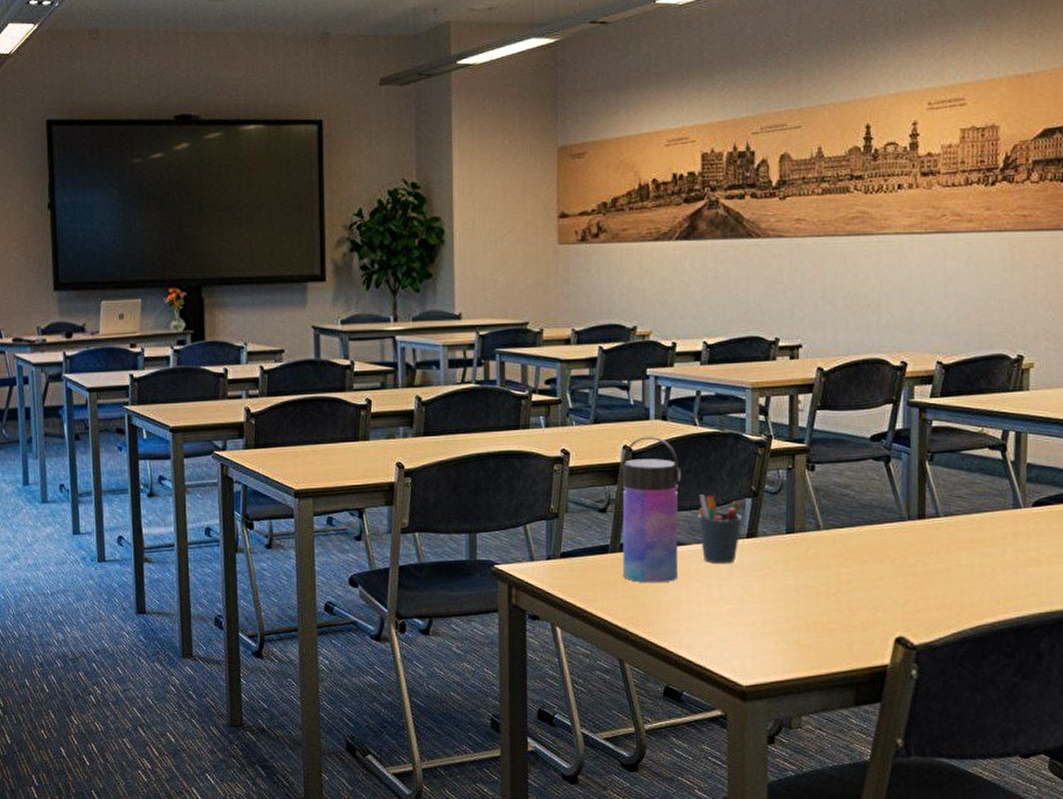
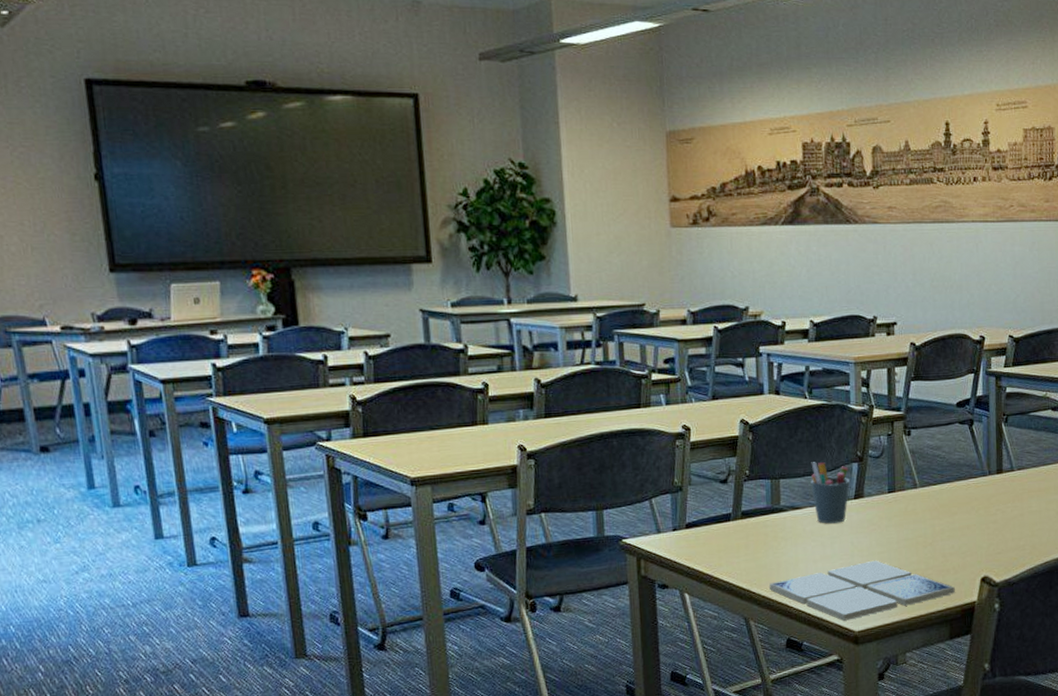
water bottle: present [620,435,681,583] -> none [739,409,795,546]
drink coaster: none [648,608,863,673] -> present [769,560,955,621]

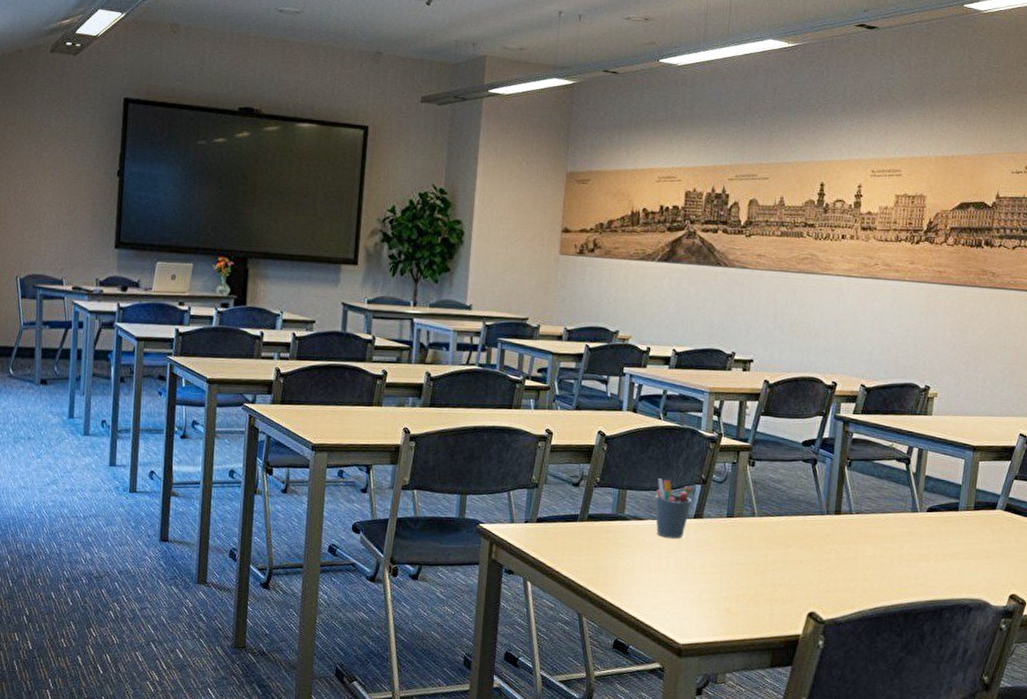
drink coaster: present [769,560,955,621] -> none [605,579,781,632]

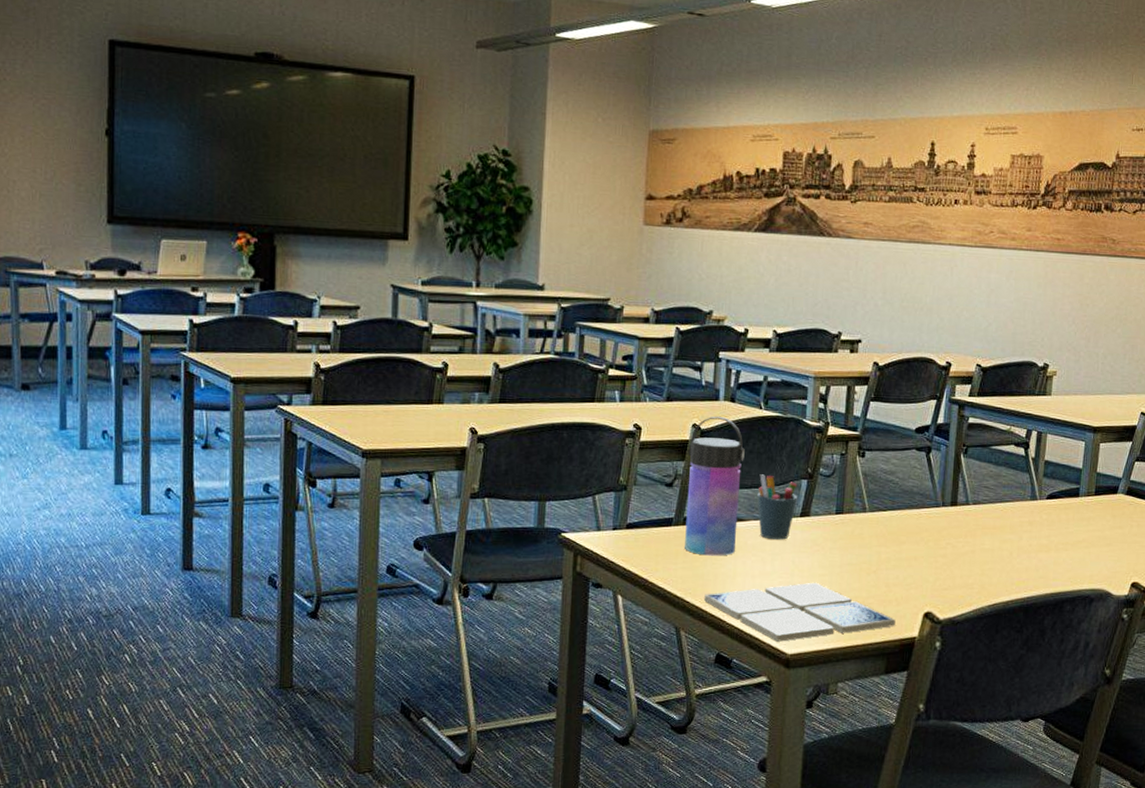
water bottle: none [588,424,645,551] -> present [685,416,745,556]
drink coaster: none [605,579,781,632] -> present [704,582,896,642]

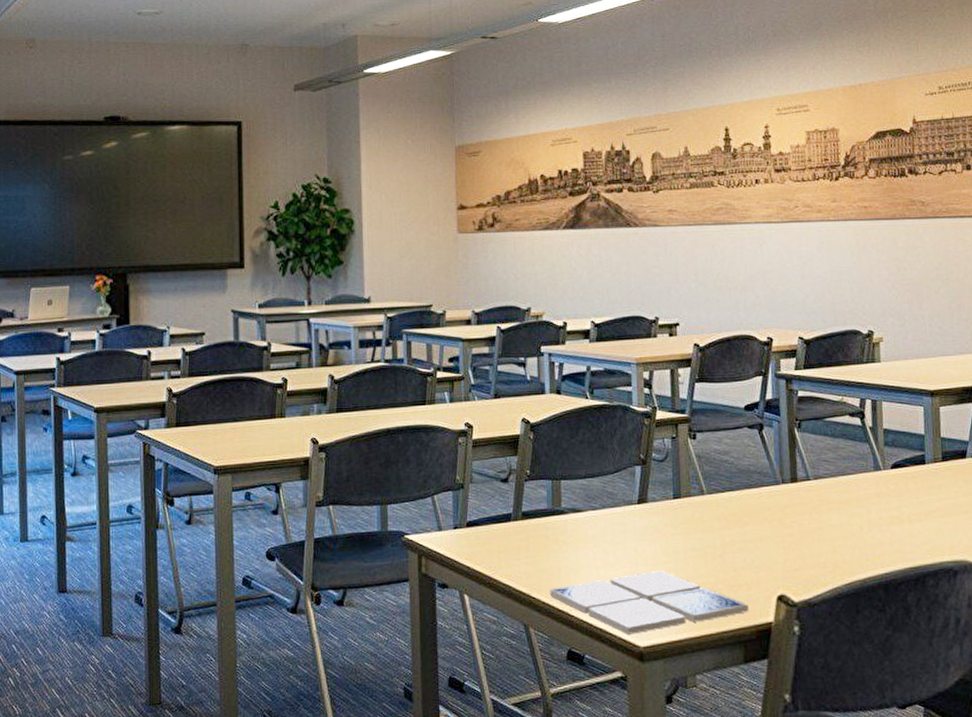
water bottle: present [685,416,745,556] -> none [520,409,576,549]
pen holder: present [757,474,798,540] -> none [592,463,633,529]

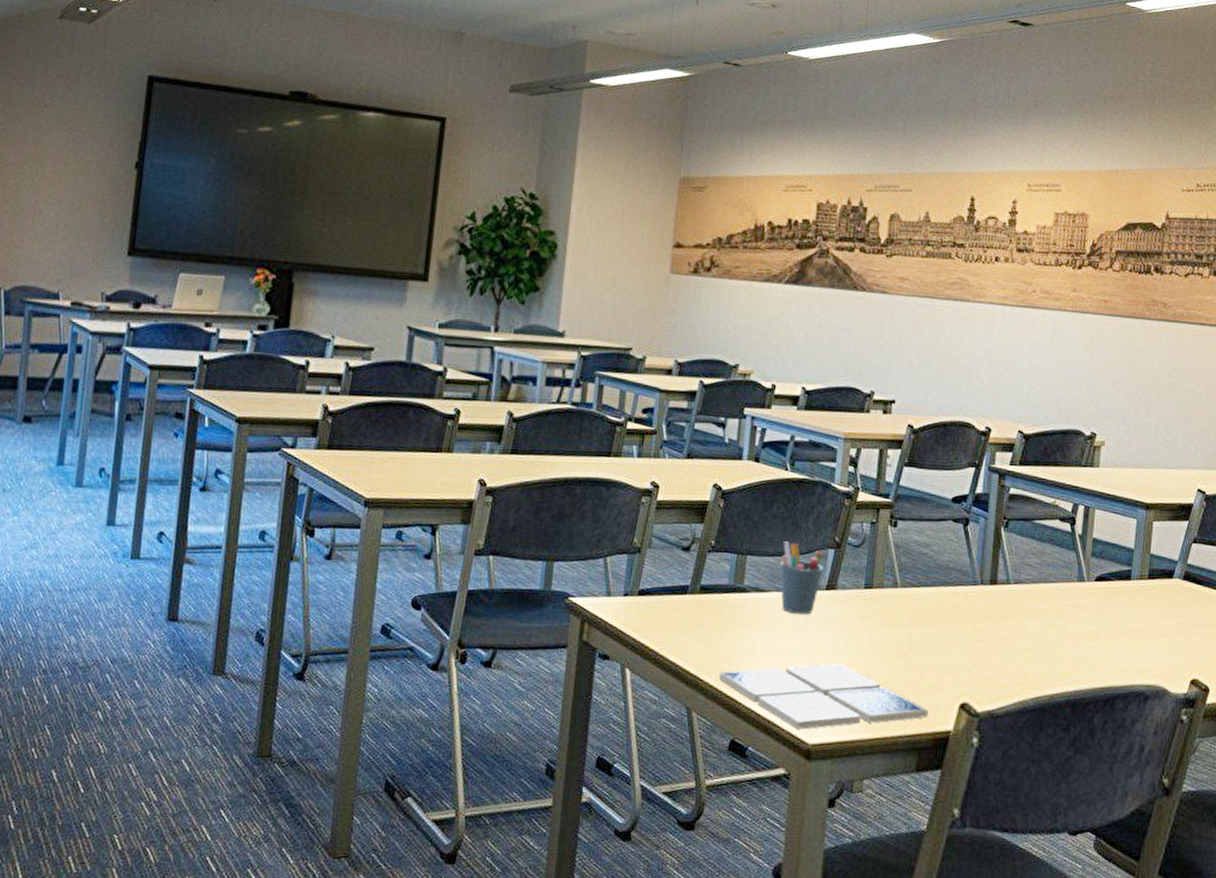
pen holder: none [592,463,633,529] -> present [780,541,824,615]

